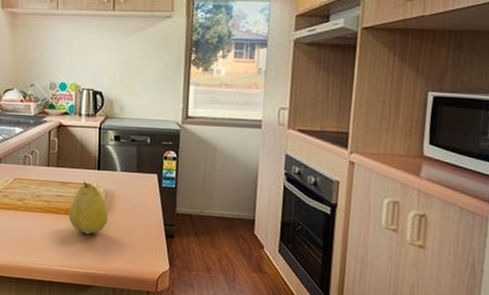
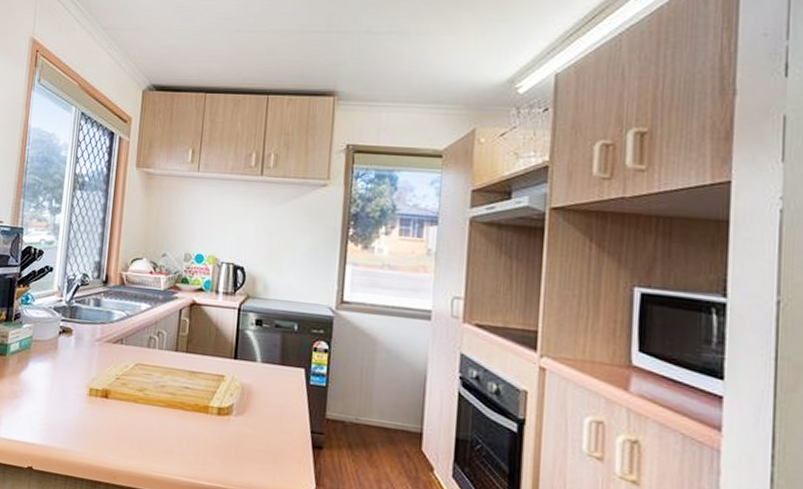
fruit: present [68,181,109,235] -> none [196,372,244,439]

